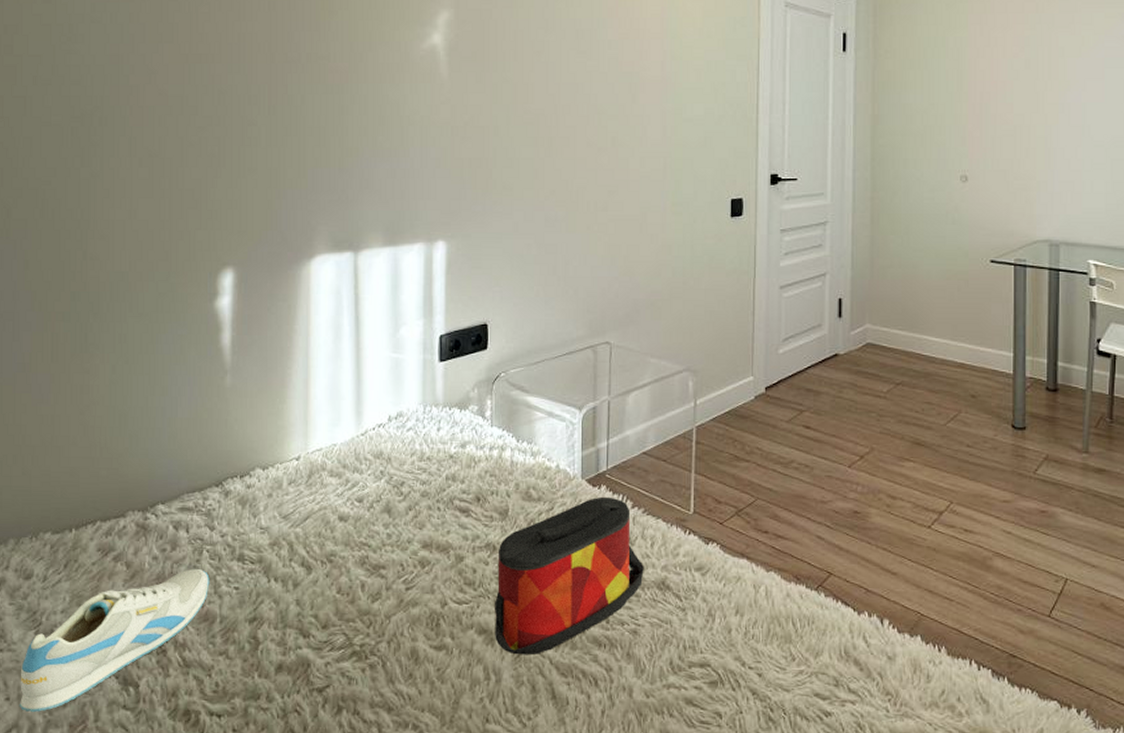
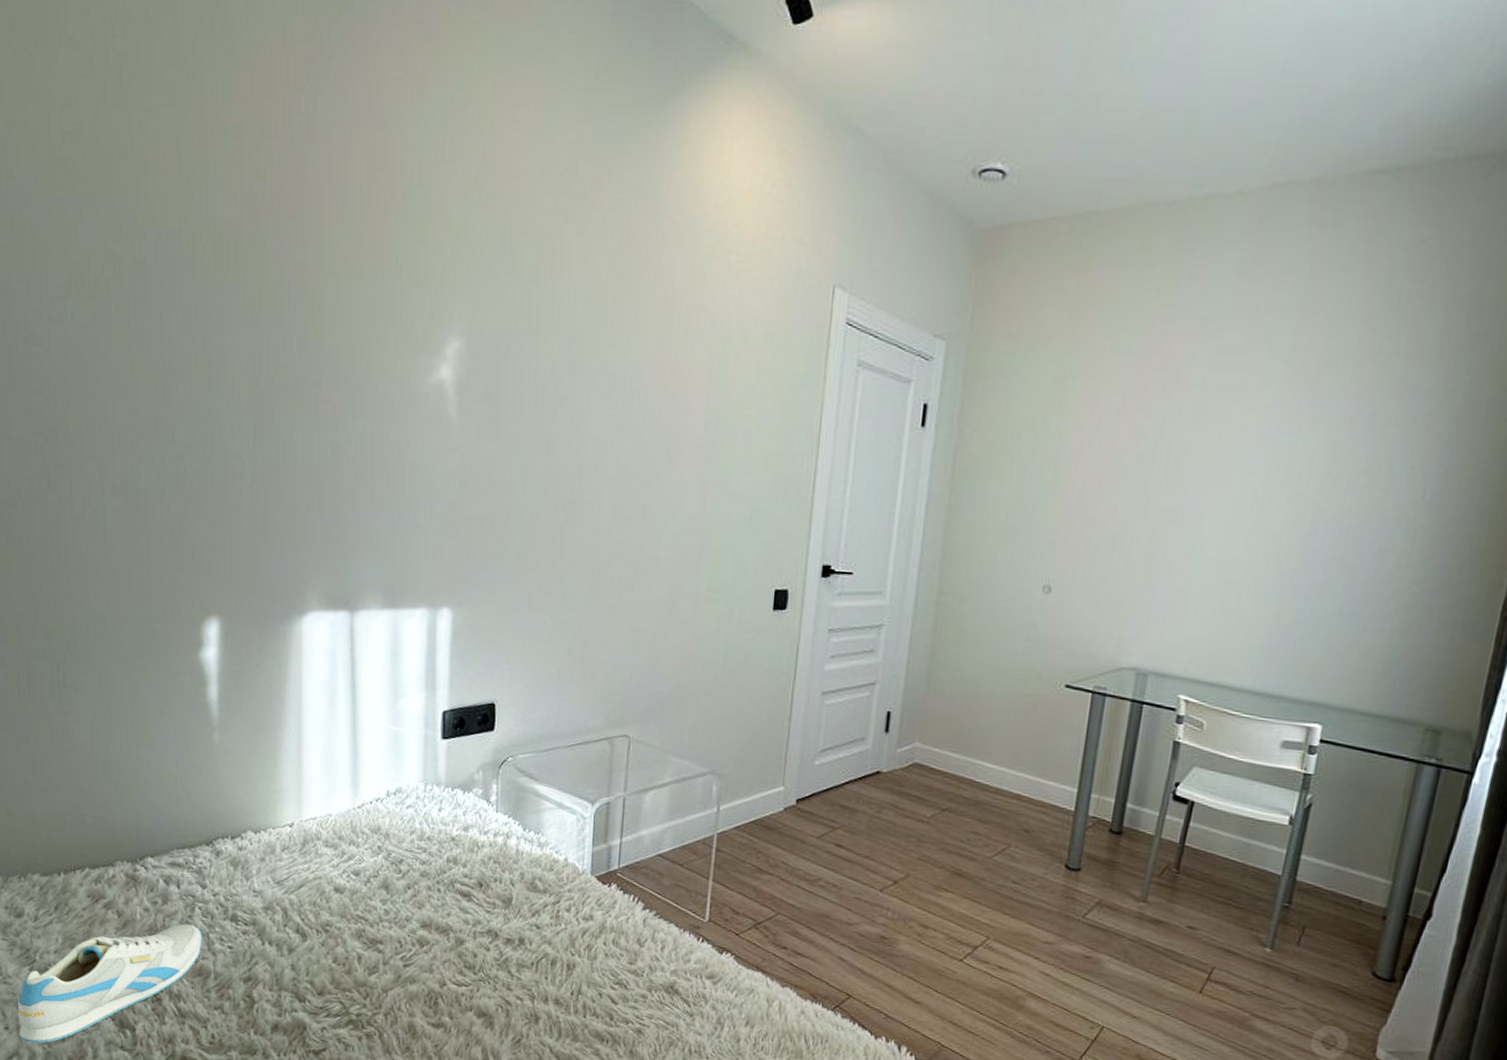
bag: present [495,496,644,656] -> none [494,895,653,1043]

